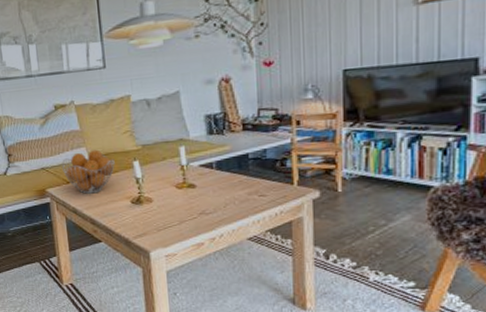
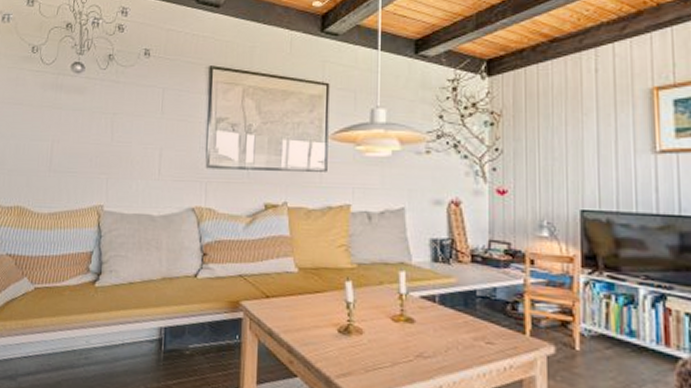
fruit basket: present [62,149,115,194] -> none [263,261,325,315]

